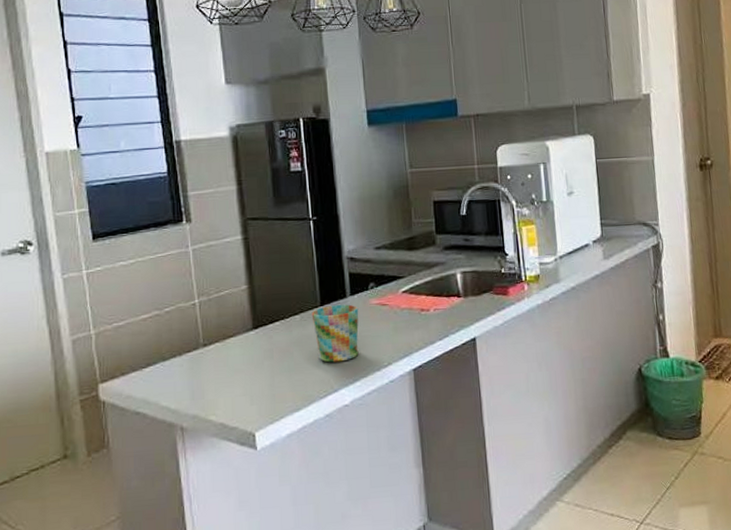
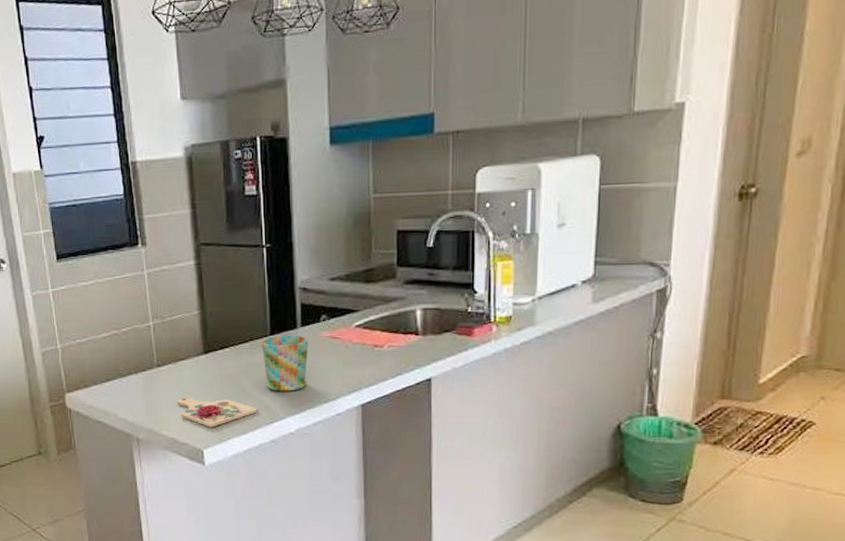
cutting board: none [226,375,311,408] -> present [177,397,258,428]

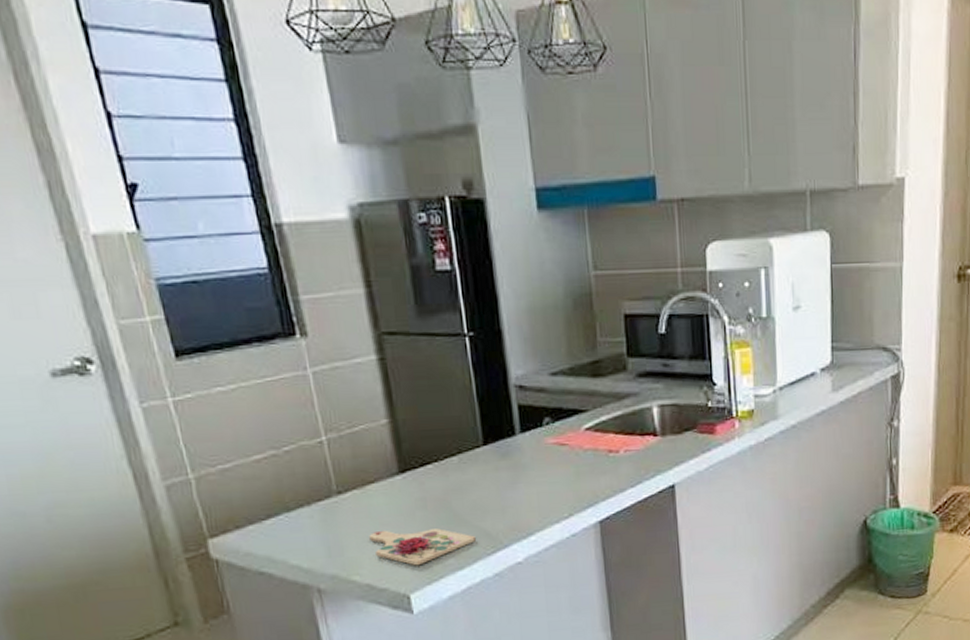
mug: present [261,335,309,391] -> none [472,444,533,514]

